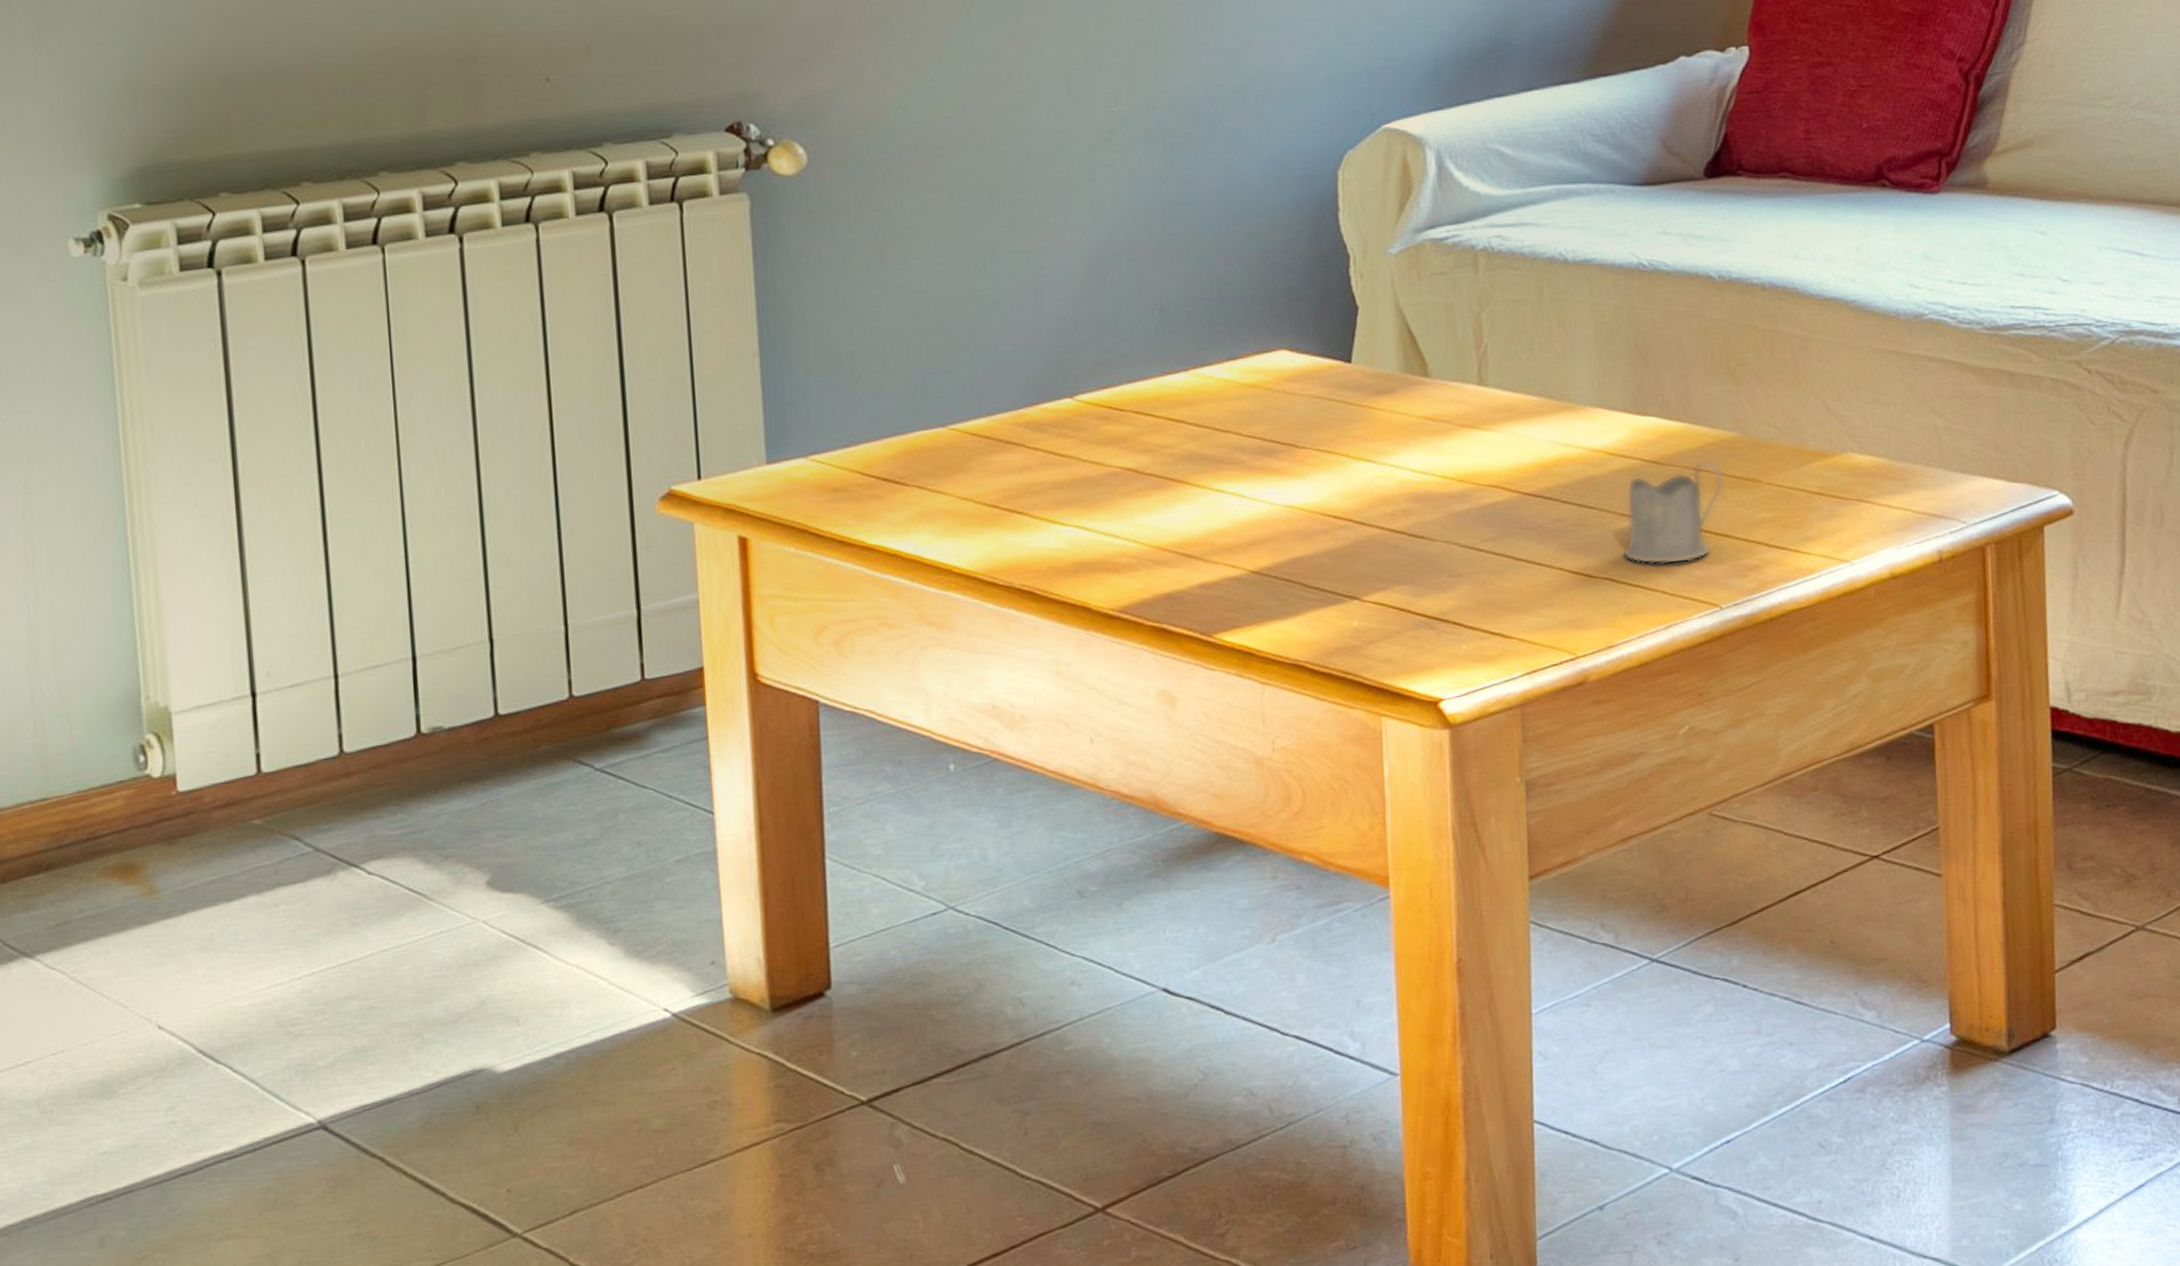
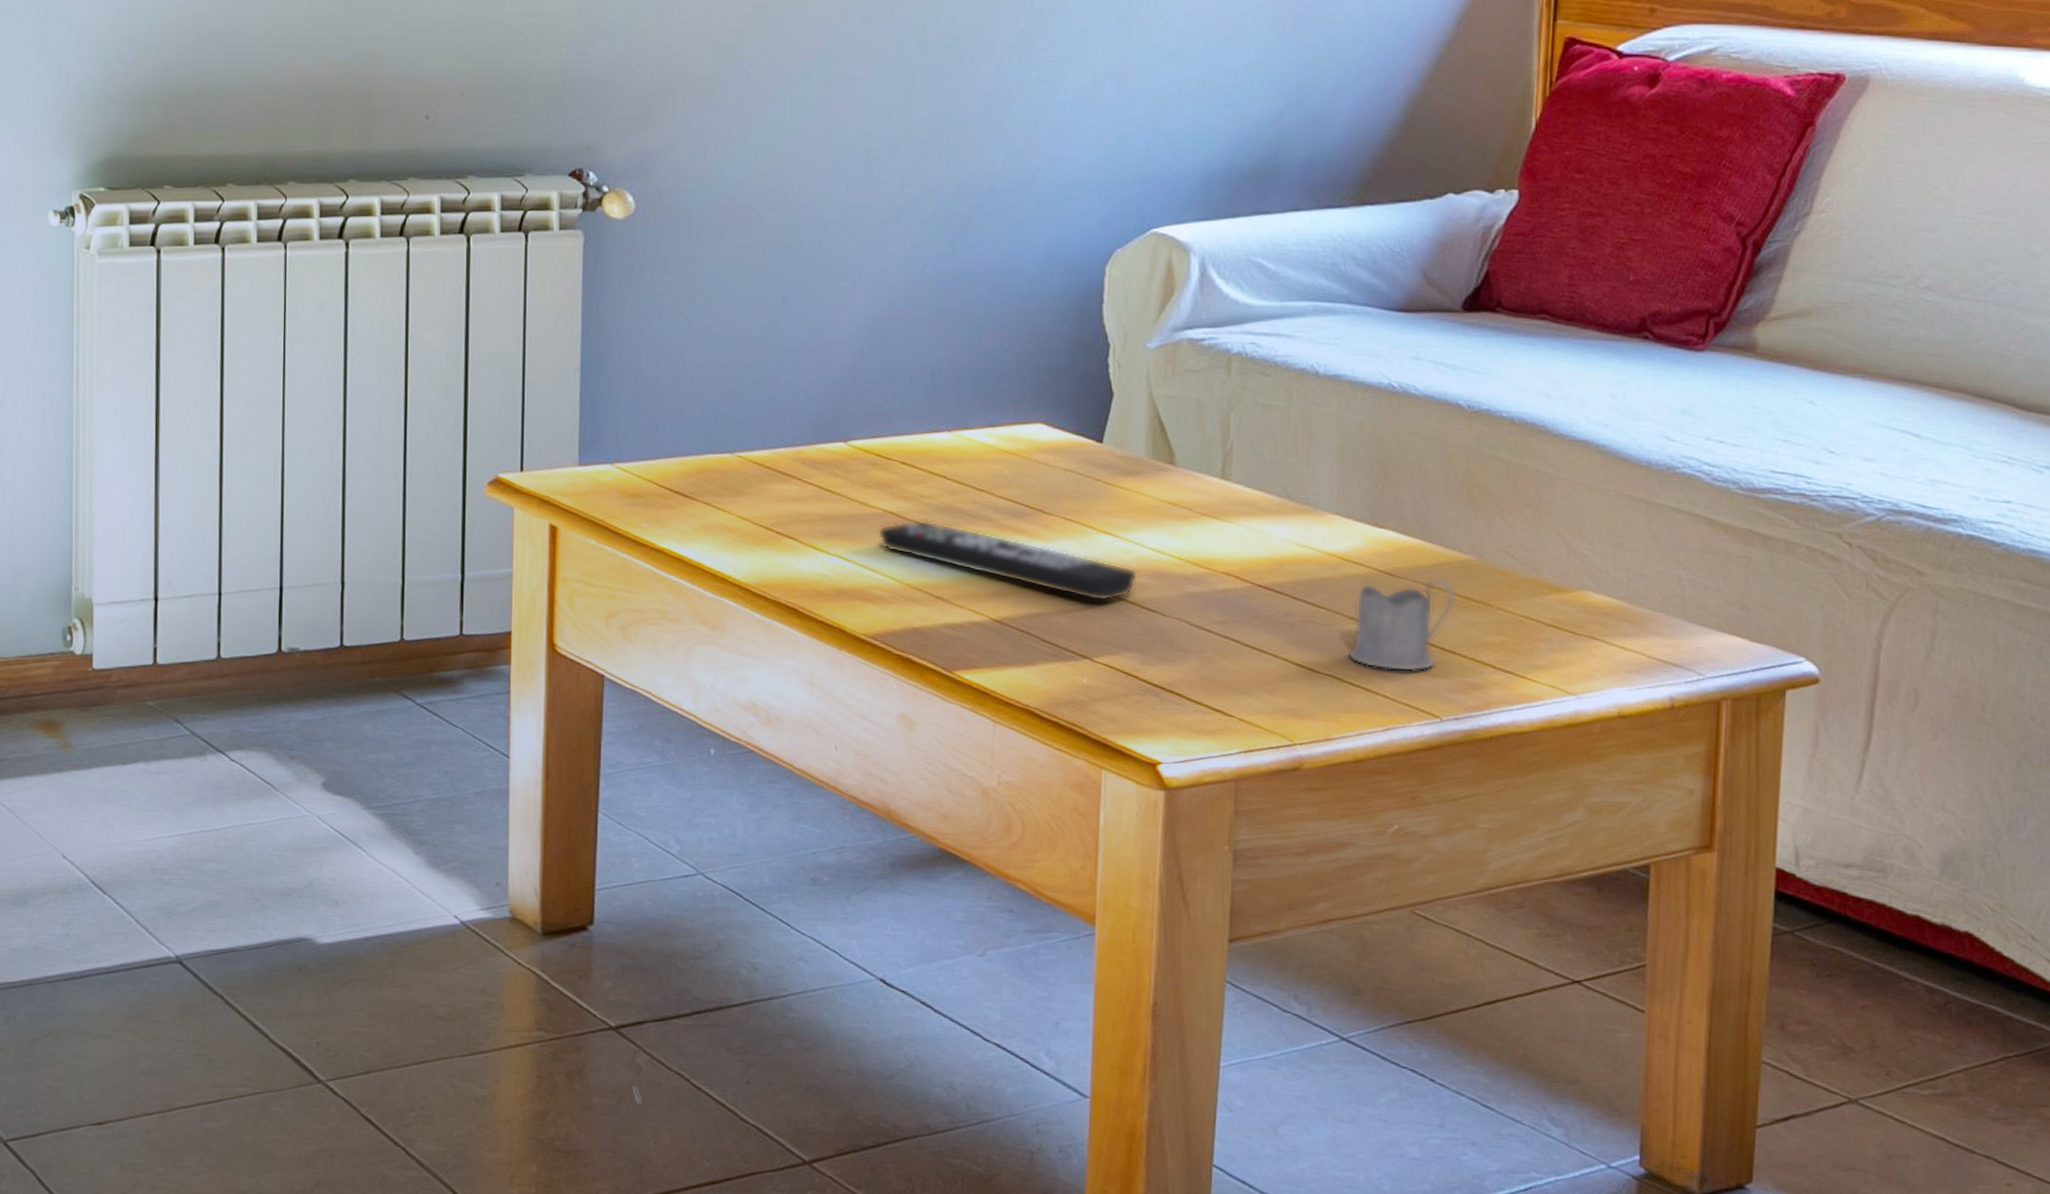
remote control: none [1116,472,1402,536] -> present [877,519,1138,602]

